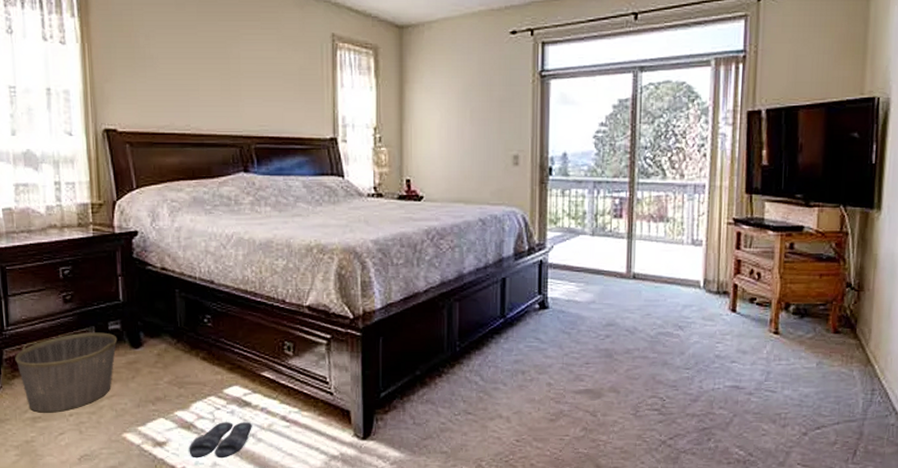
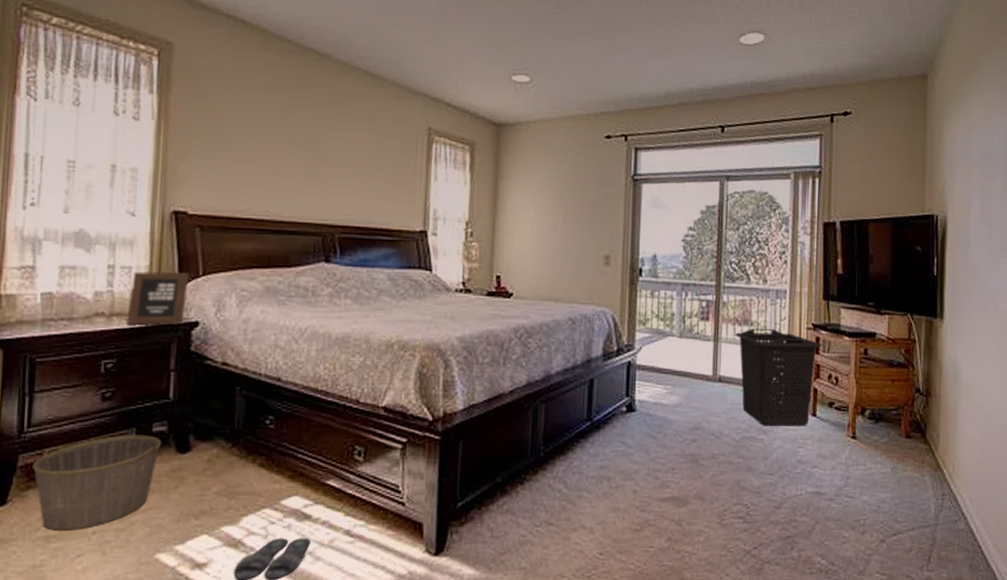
picture frame: none [76,187,125,236] -> present [126,271,189,326]
laundry basket: none [650,225,744,322] -> present [735,329,823,426]

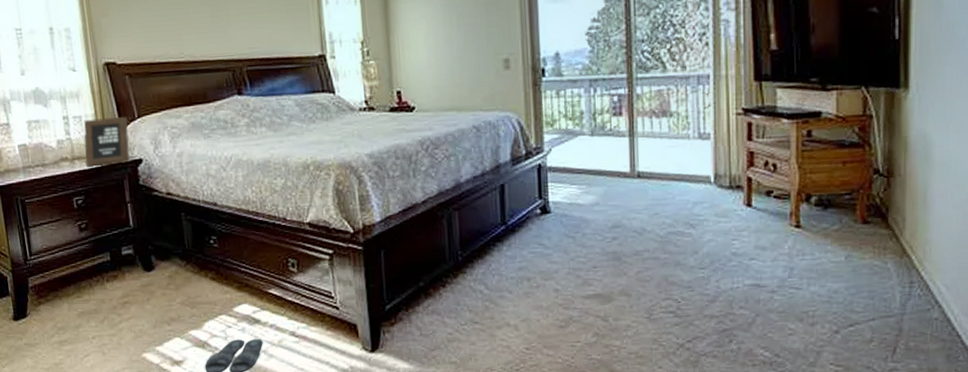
basket: present [33,435,162,531] -> none [39,257,131,337]
laundry basket: present [735,329,823,426] -> none [653,118,756,220]

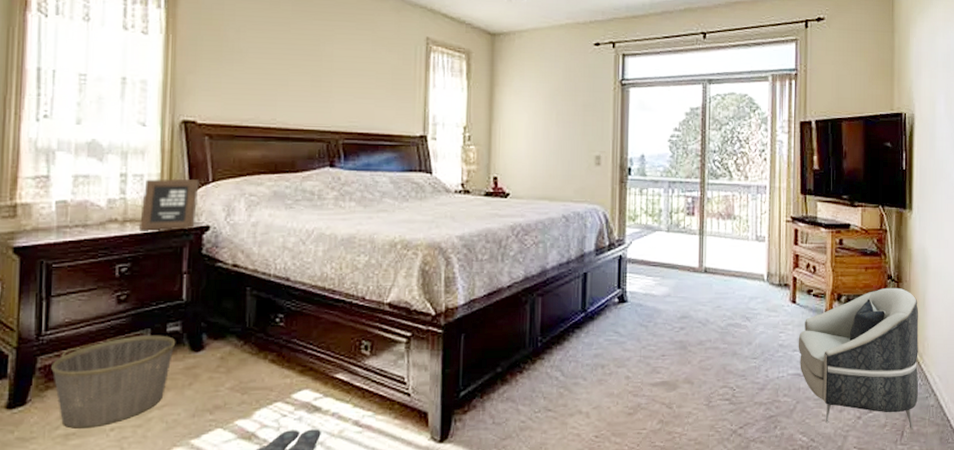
basket: none [39,257,131,337] -> present [51,335,176,429]
armchair: none [756,183,918,345] -> present [798,287,919,429]

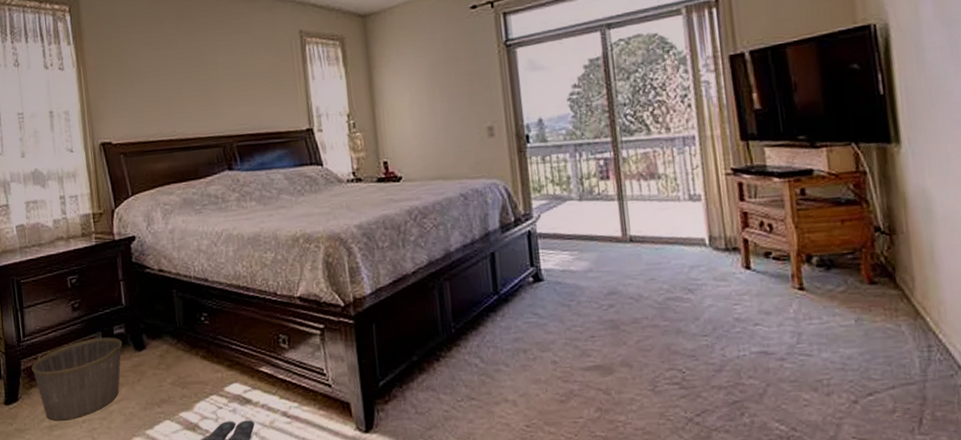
picture frame: present [139,179,200,231] -> none [79,195,124,246]
armchair: present [798,287,919,429] -> none [759,241,939,416]

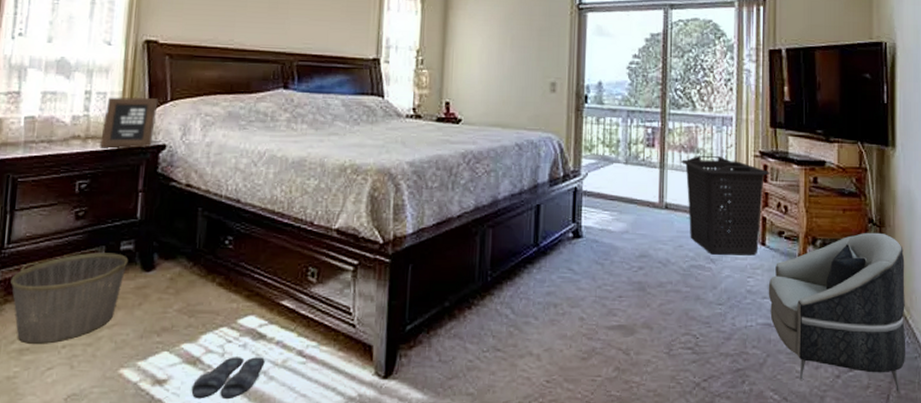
picture frame: none [79,195,124,246] -> present [100,97,159,148]
laundry basket: none [642,180,747,285] -> present [681,156,771,255]
armchair: none [759,241,939,416] -> present [768,232,906,393]

